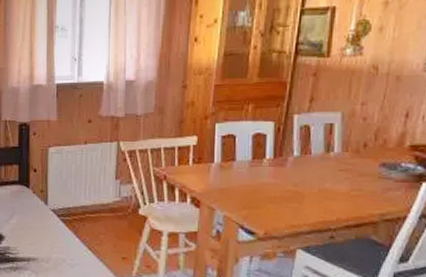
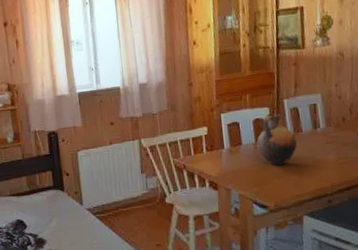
ceramic pitcher: none [253,129,303,189] -> present [256,113,298,166]

